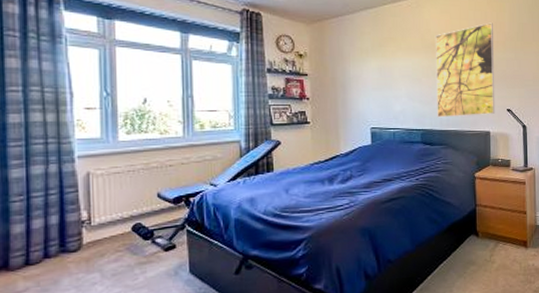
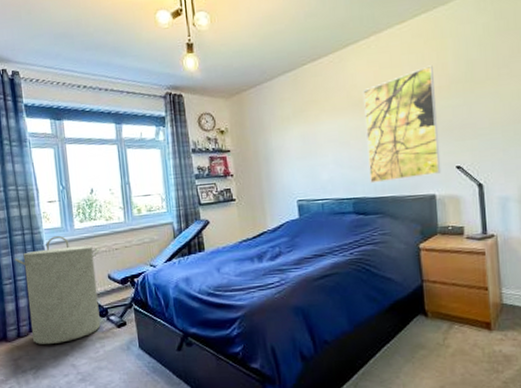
laundry hamper: none [29,147,149,273] -> present [14,235,101,344]

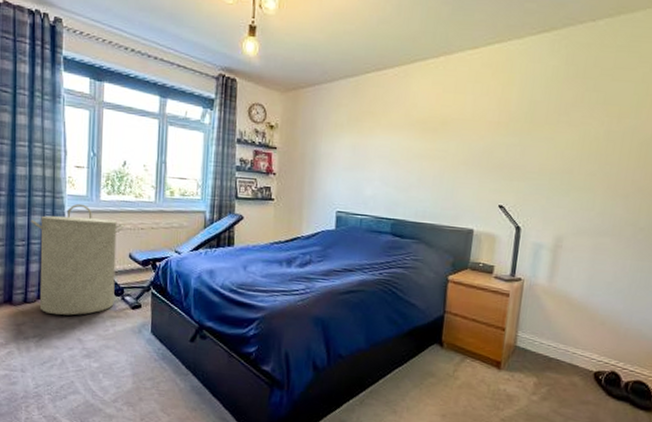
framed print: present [363,65,442,184] -> none [412,98,496,210]

